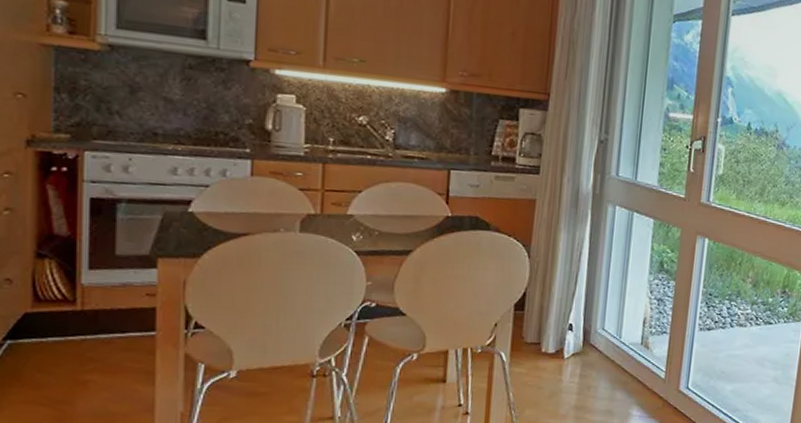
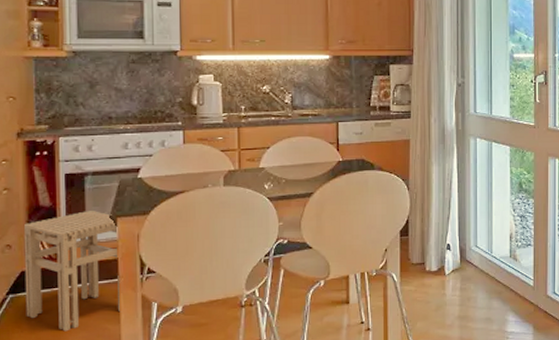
stool: none [29,245,157,390] -> present [23,210,121,332]

